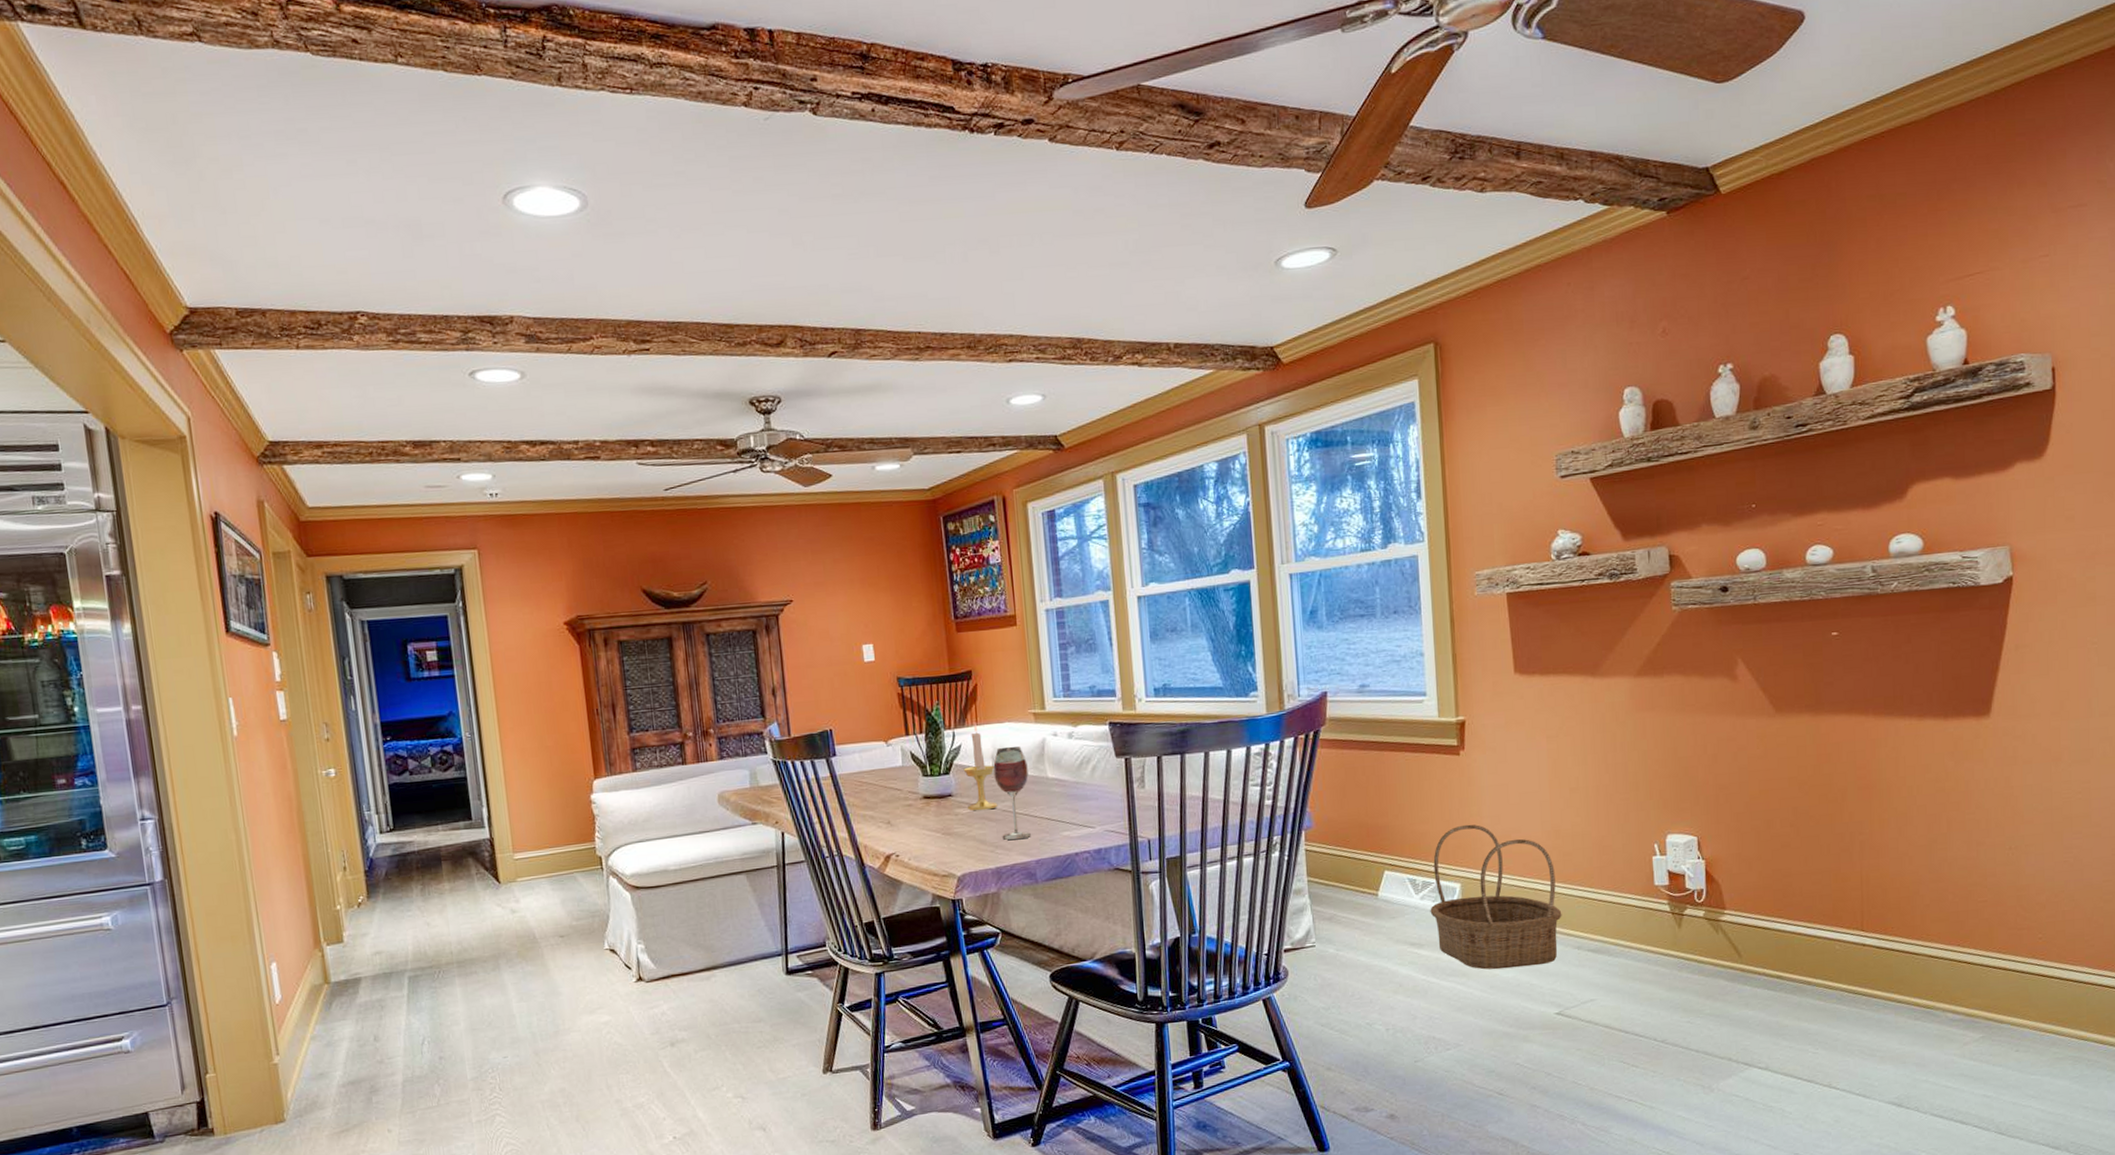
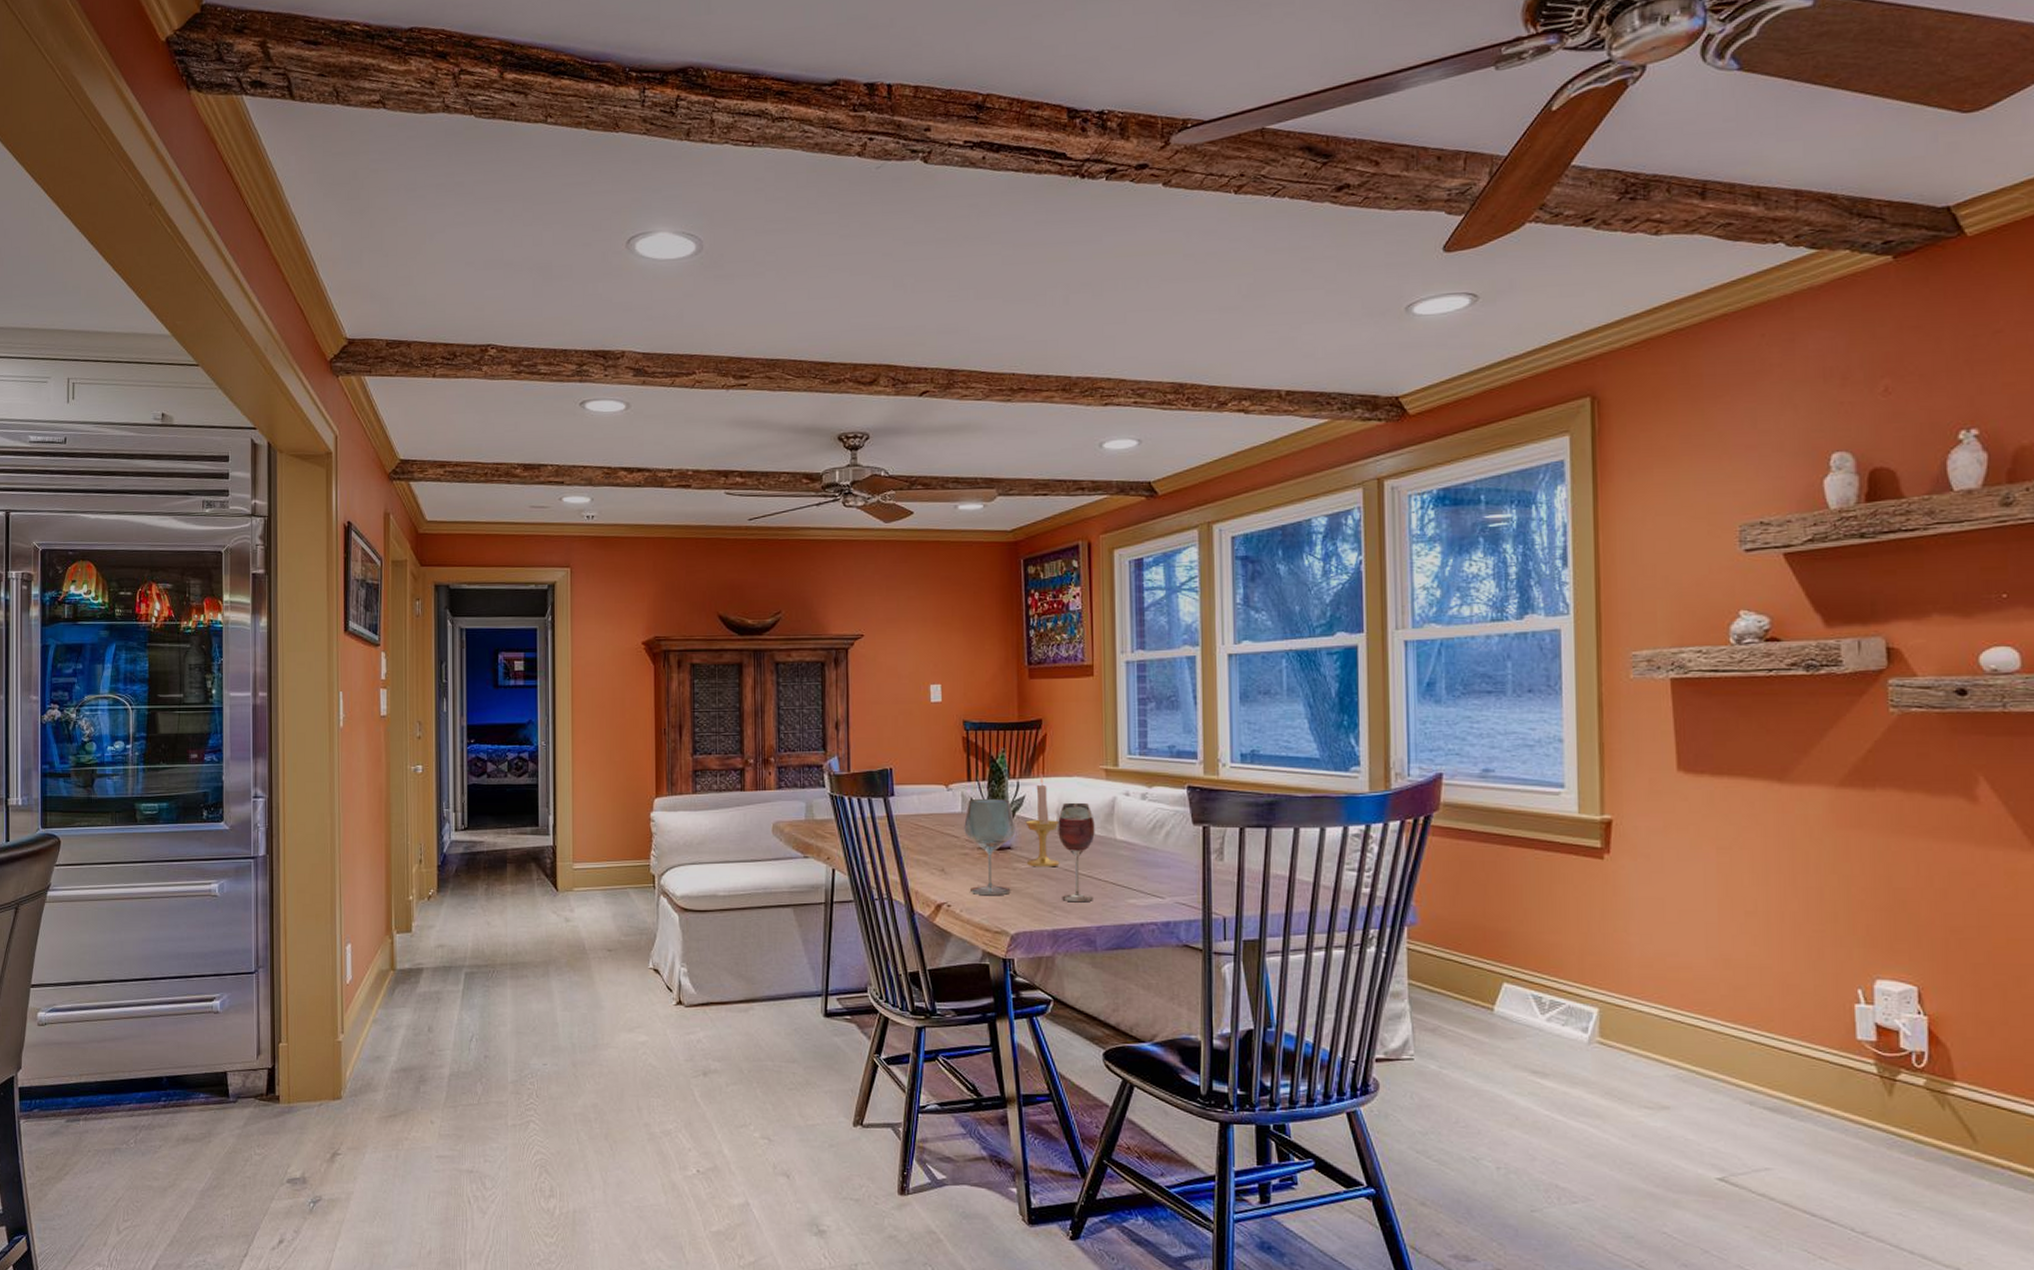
wine glass: none [905,749,955,843] -> present [963,798,1016,896]
basket: present [1430,824,1562,970] -> none [1558,940,1730,1118]

